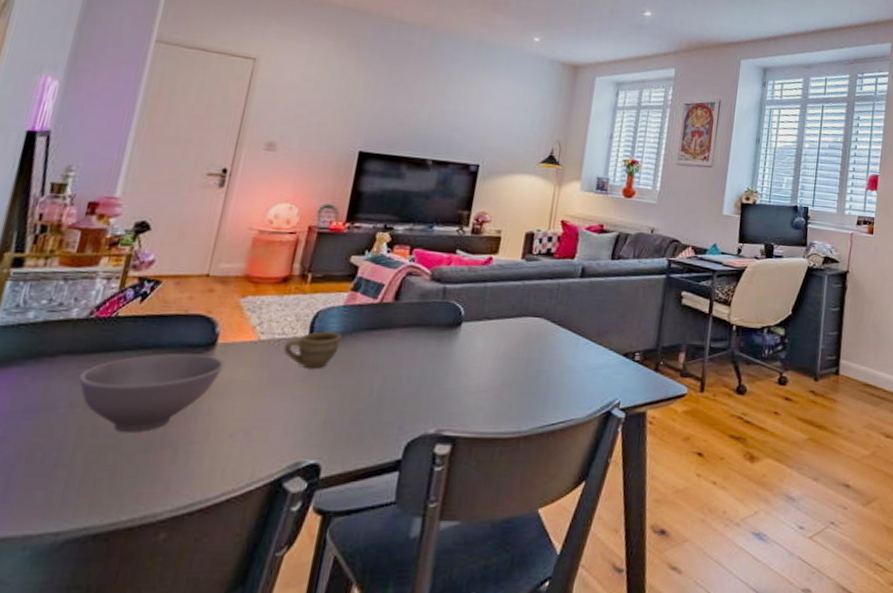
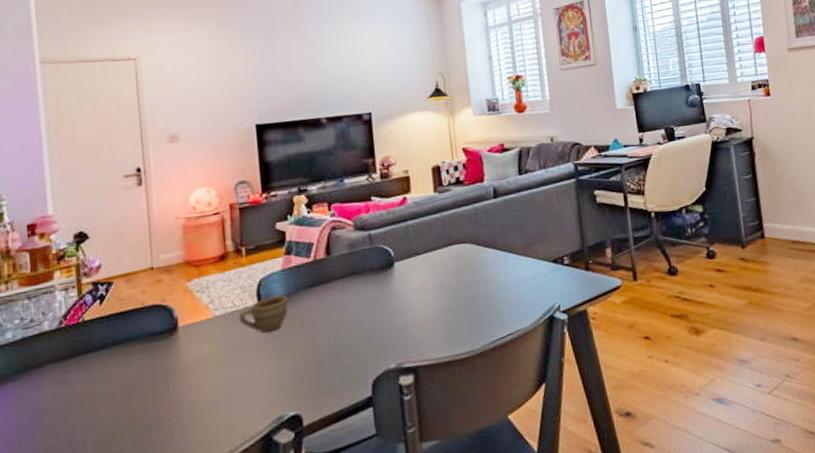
bowl: present [78,353,226,432] -> none [67,339,192,421]

